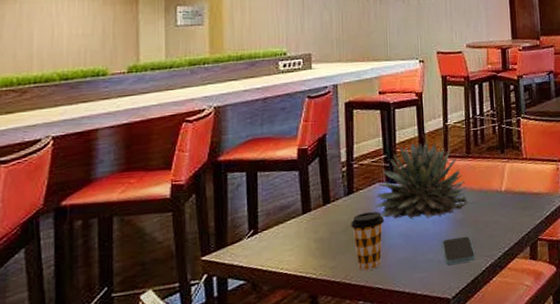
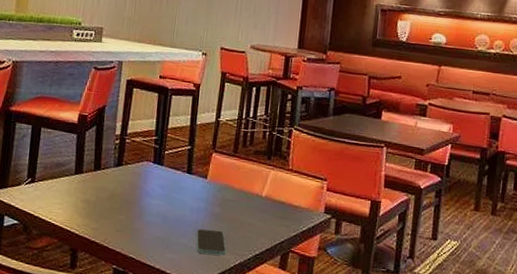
coffee cup: present [351,211,384,271] -> none [116,186,146,240]
succulent plant: present [376,142,468,219] -> none [140,131,228,206]

